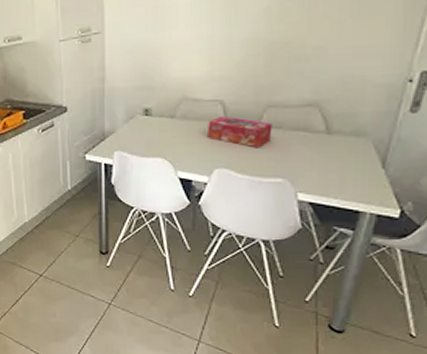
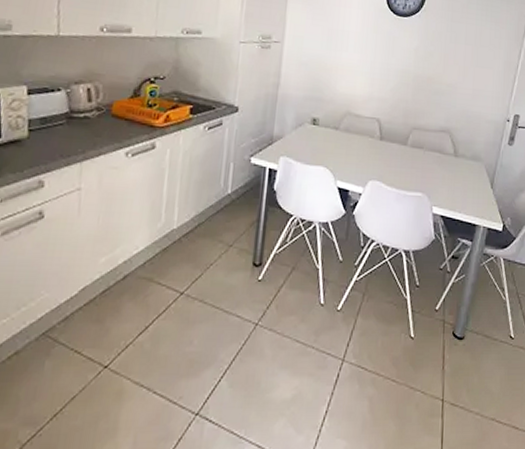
tissue box: present [208,115,273,148] -> none [365,132,416,164]

